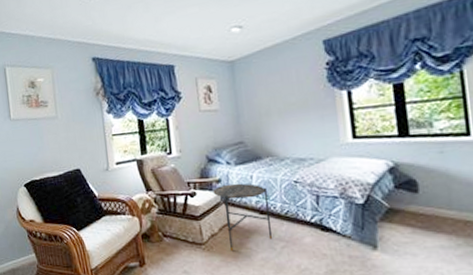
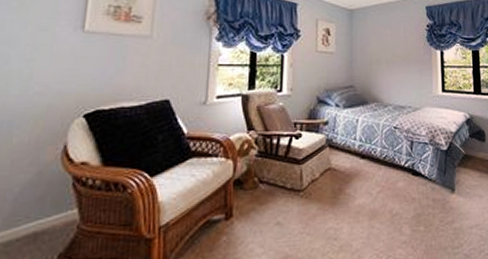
side table: present [212,183,273,252] -> none [319,126,371,198]

